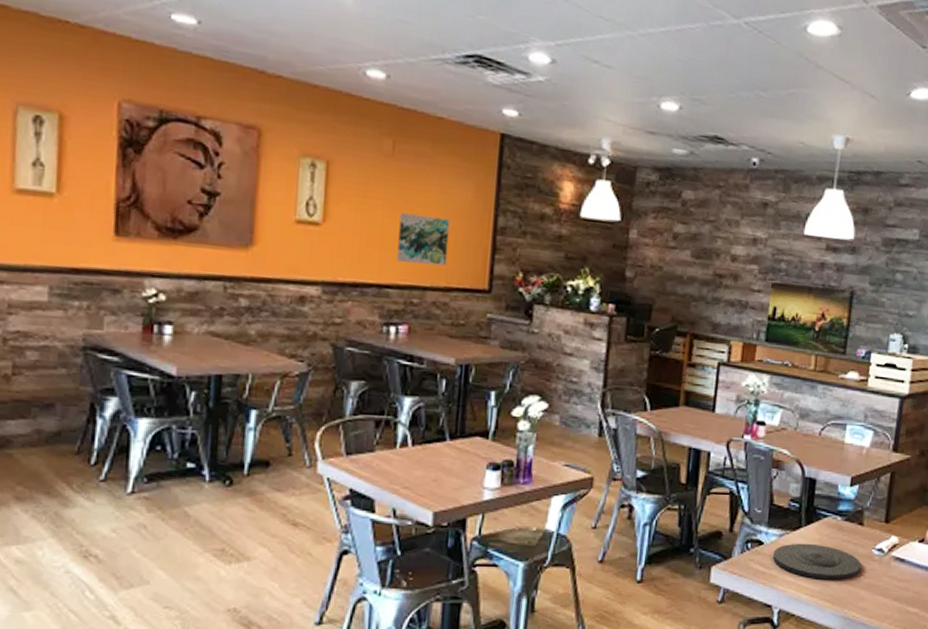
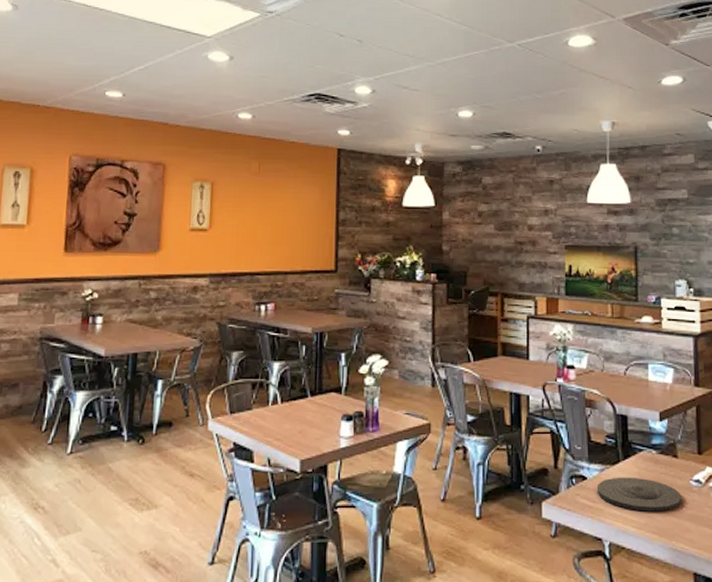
wall art: present [397,213,450,266] -> none [264,216,303,254]

